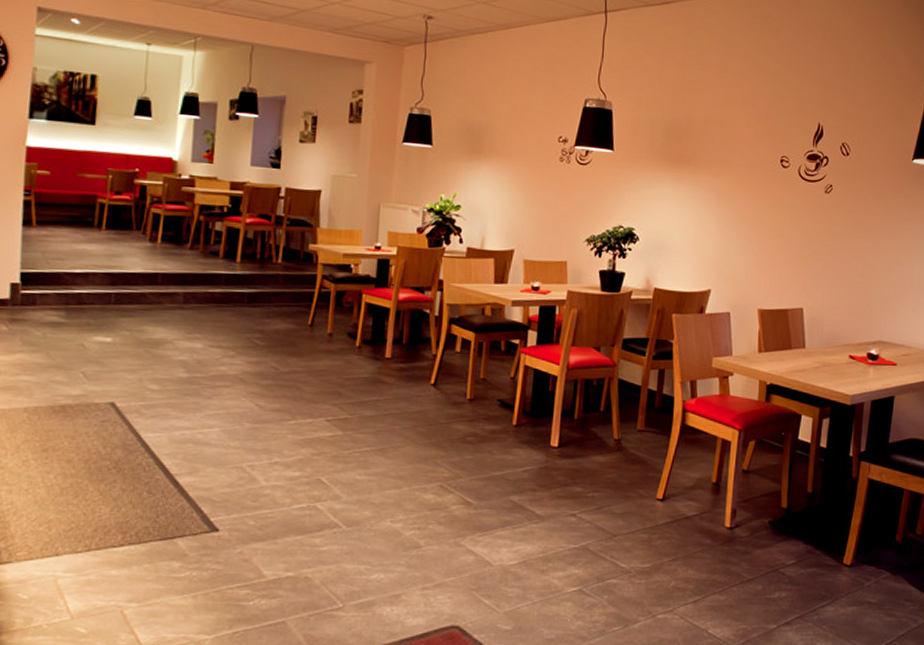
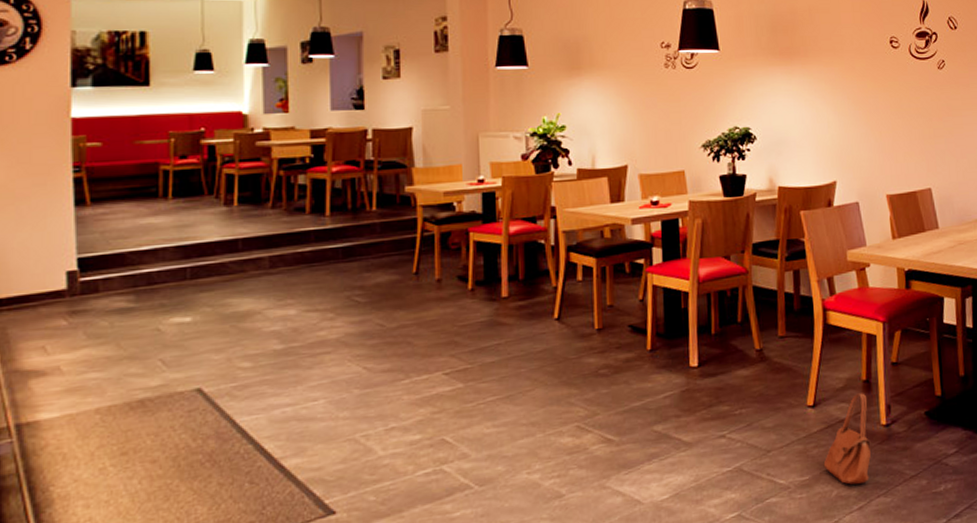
handbag: none [665,494,715,580] -> present [823,393,871,485]

